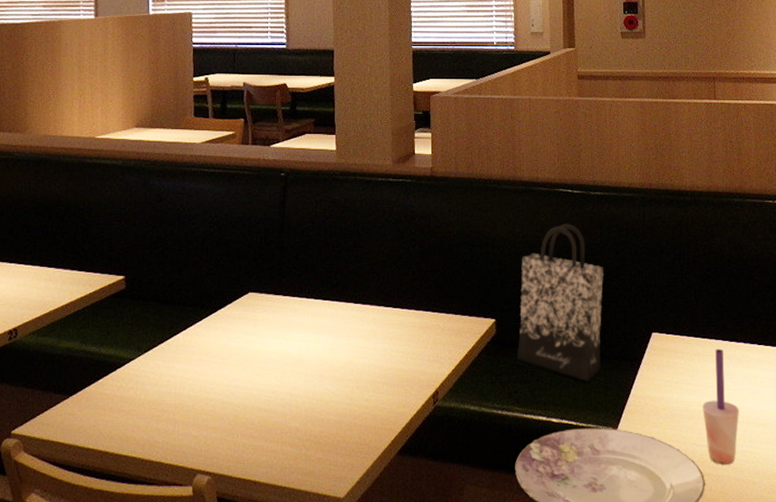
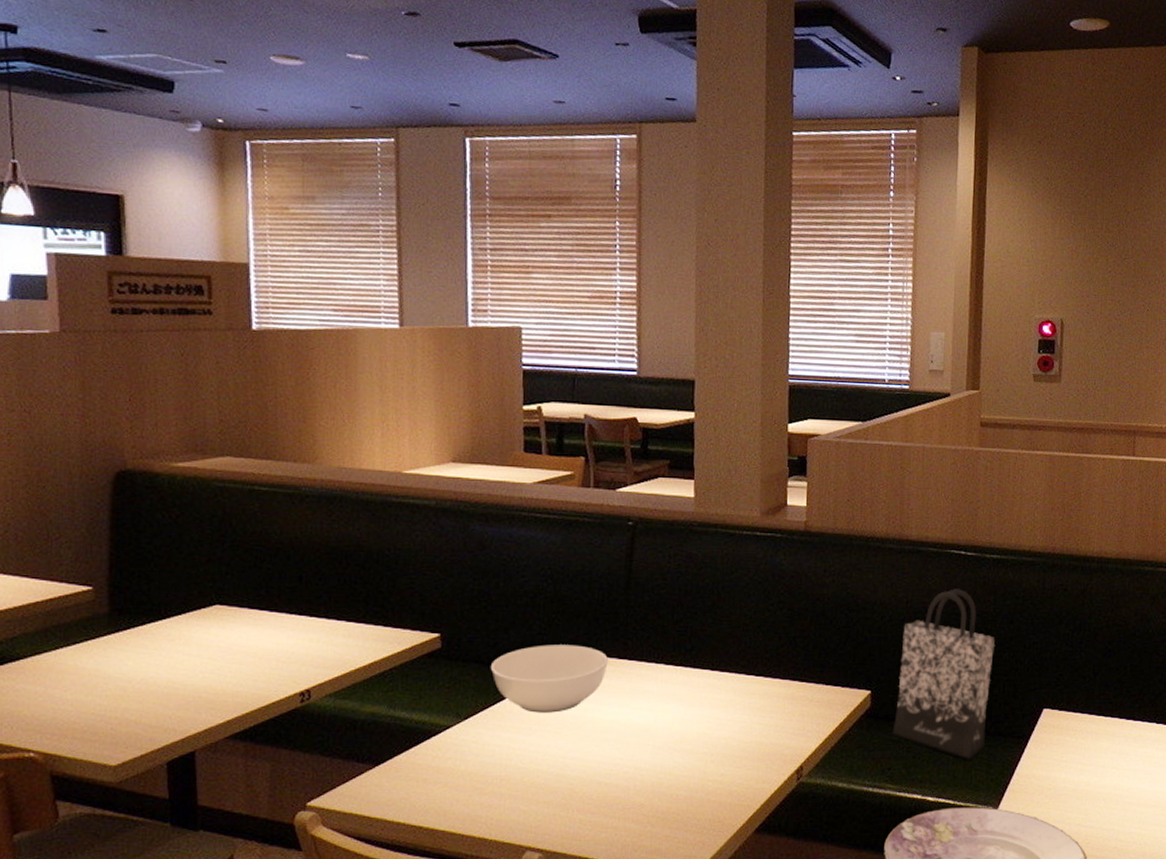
bowl: none [166,283,266,345] -> present [490,645,608,713]
beverage cup: present [702,348,739,465] -> none [1091,727,1130,846]

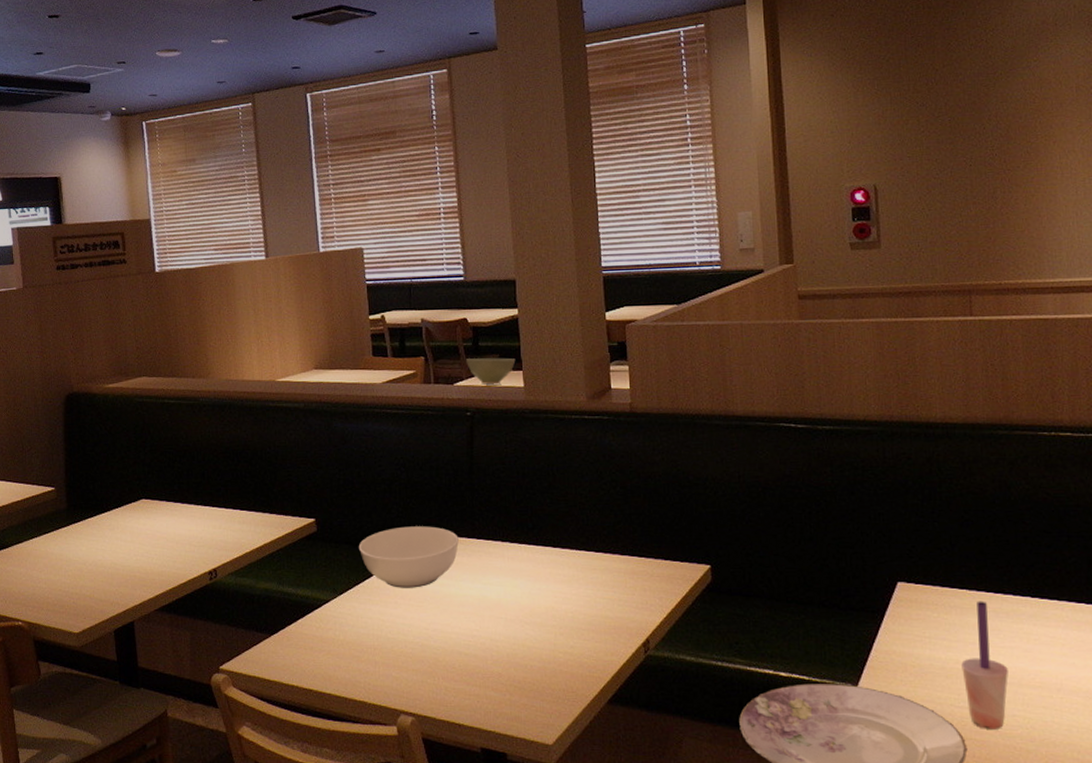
bowl: none [632,463,688,493] -> present [466,358,516,385]
shopping bag: present [892,589,996,760] -> none [736,461,837,635]
beverage cup: none [1091,727,1130,846] -> present [961,601,1008,729]

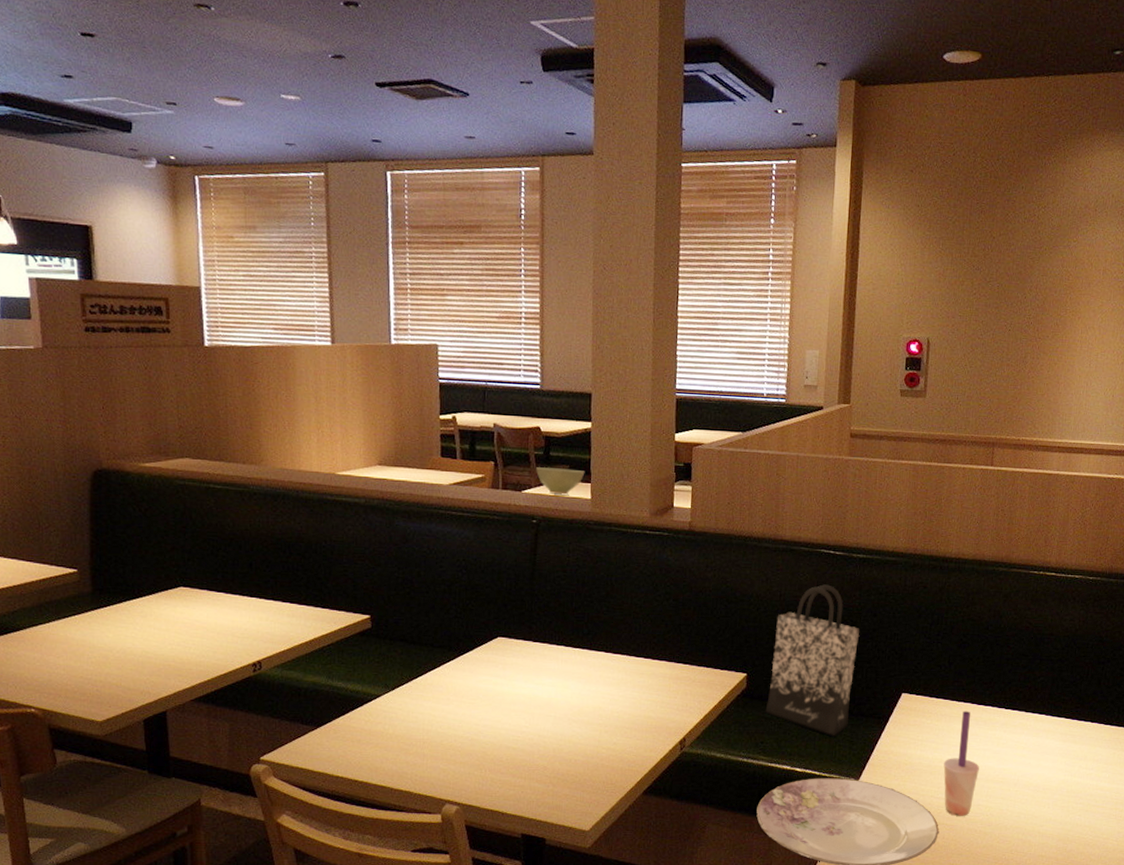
bowl: present [358,526,459,588] -> none [413,627,515,686]
shopping bag: none [736,461,837,635] -> present [765,584,860,737]

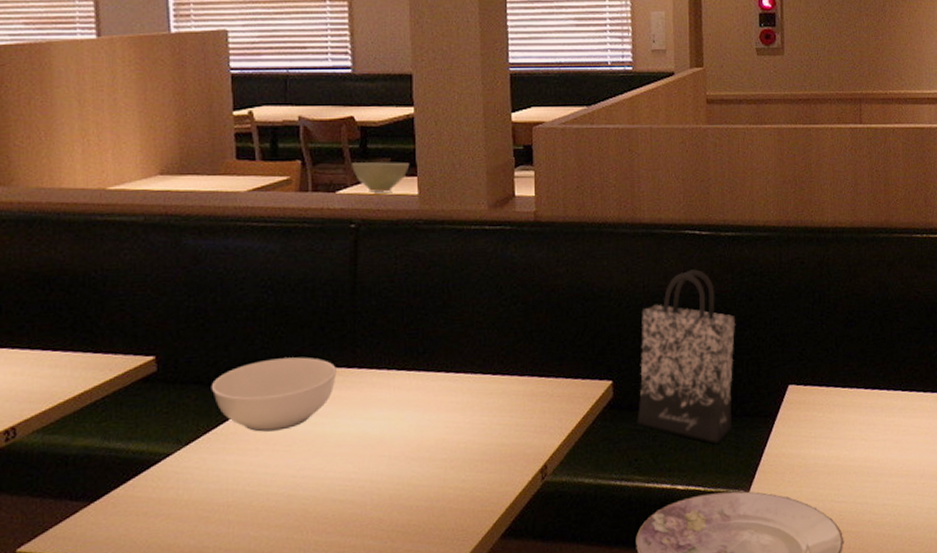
bowl: none [413,627,515,686] -> present [211,357,336,432]
beverage cup: present [943,711,979,816] -> none [842,397,881,521]

